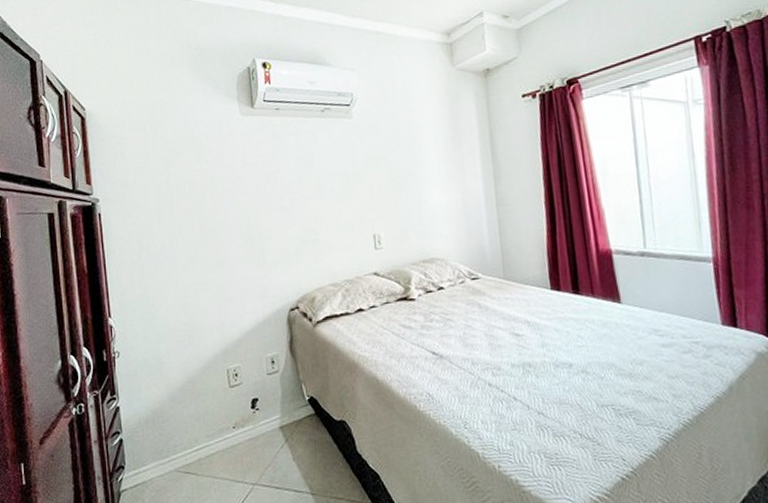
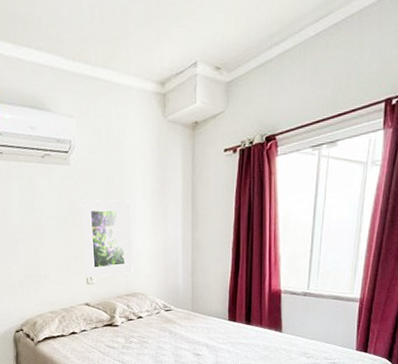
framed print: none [364,153,429,243] -> present [80,200,133,279]

